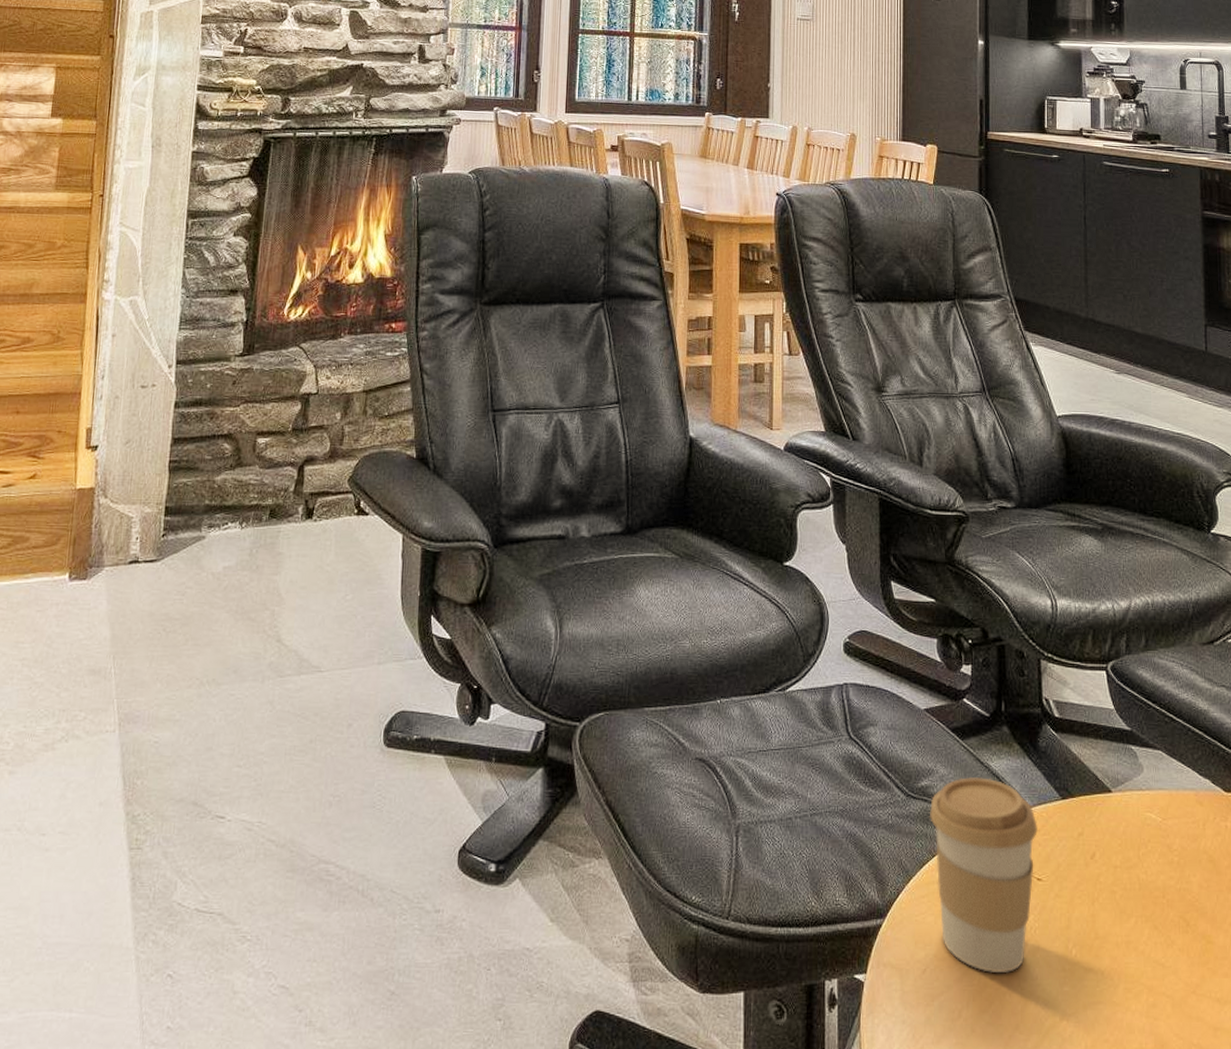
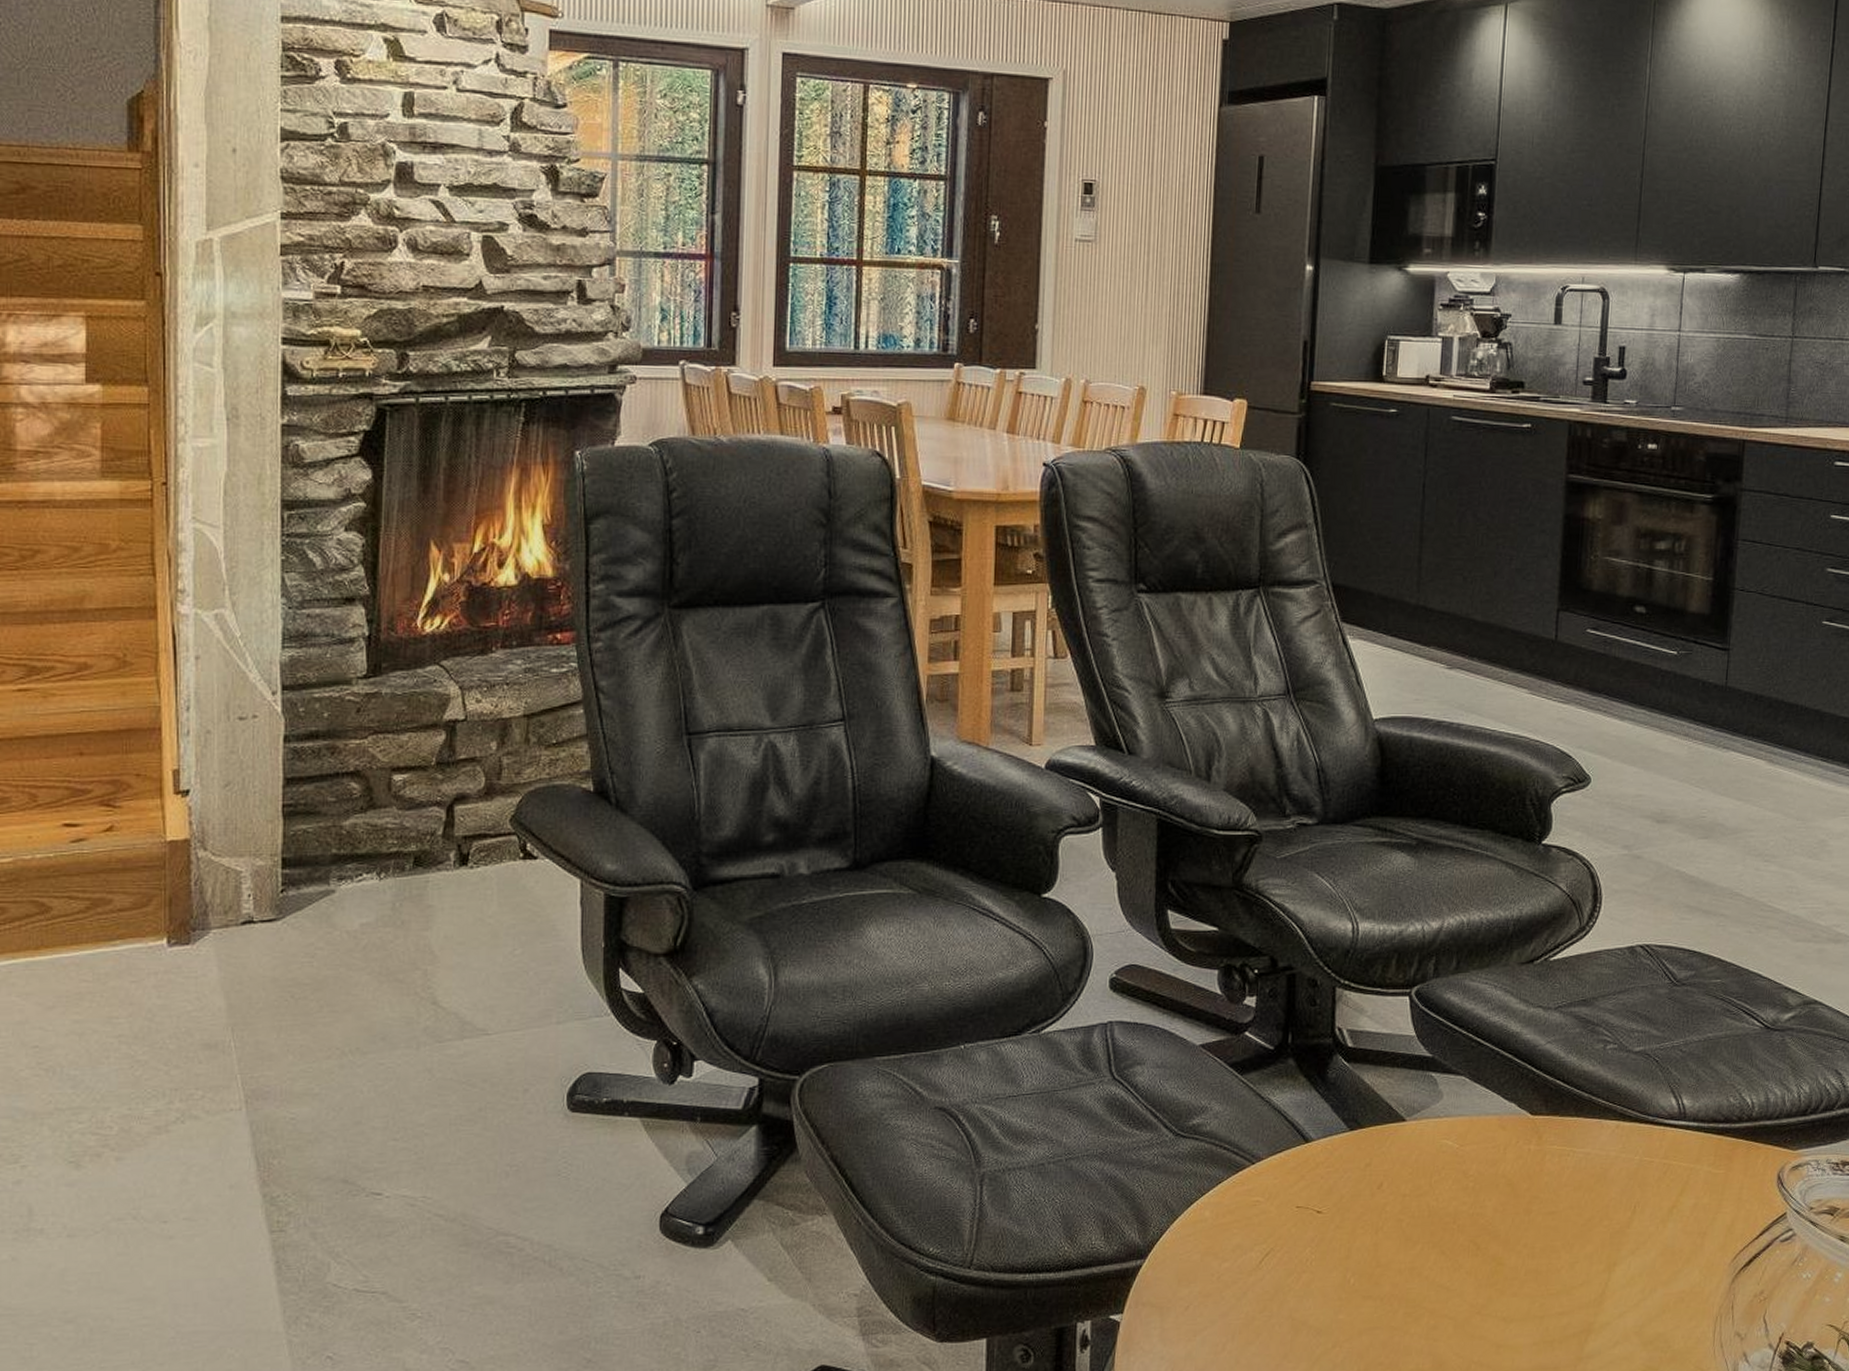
coffee cup: present [929,777,1039,974] -> none [1200,1113,1322,1306]

